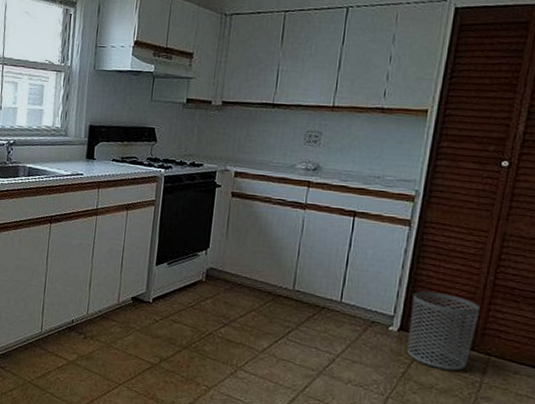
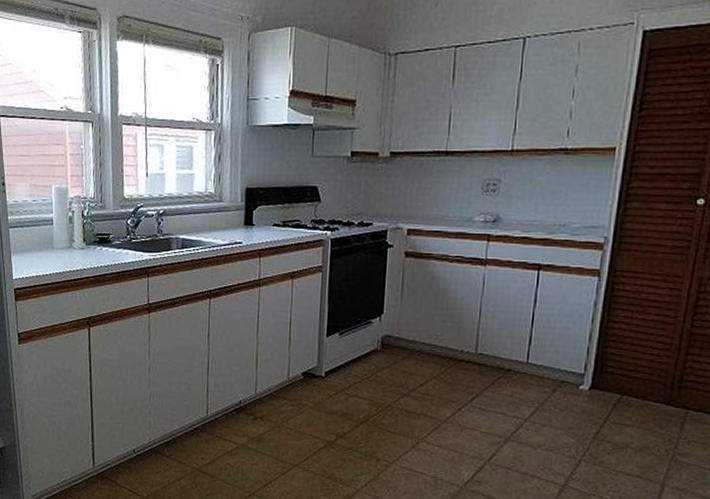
waste bin: present [407,291,481,371] -> none [600,345,677,428]

